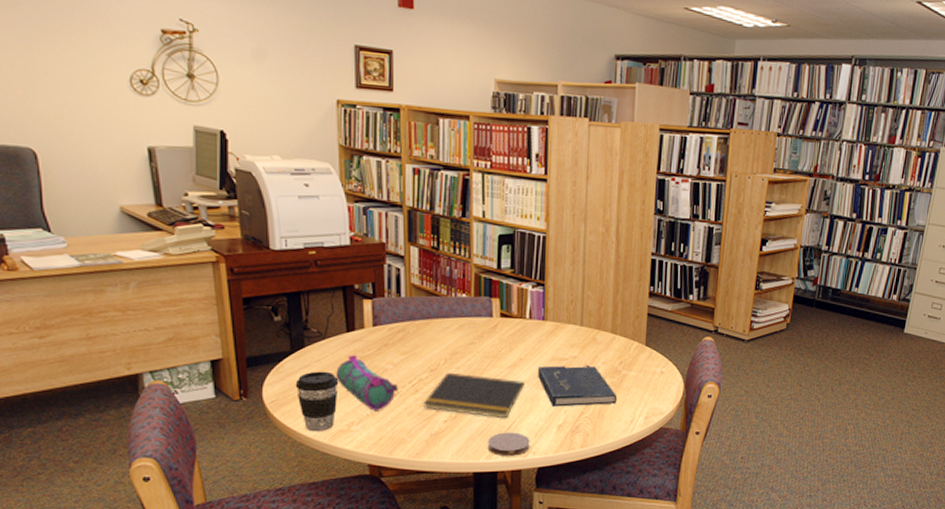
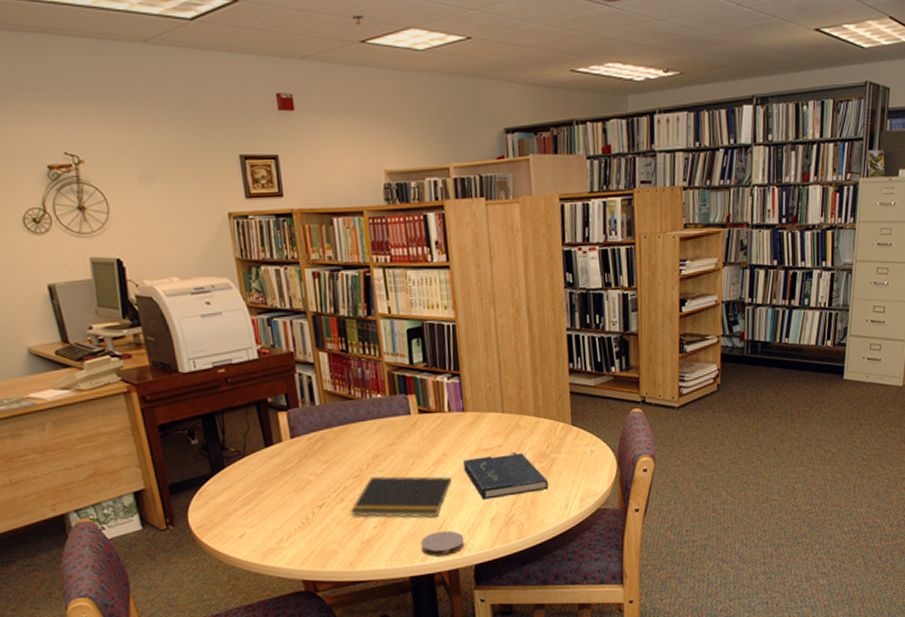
coffee cup: present [295,371,339,432] -> none [219,490,264,553]
pencil case: present [336,355,398,411] -> none [259,470,324,525]

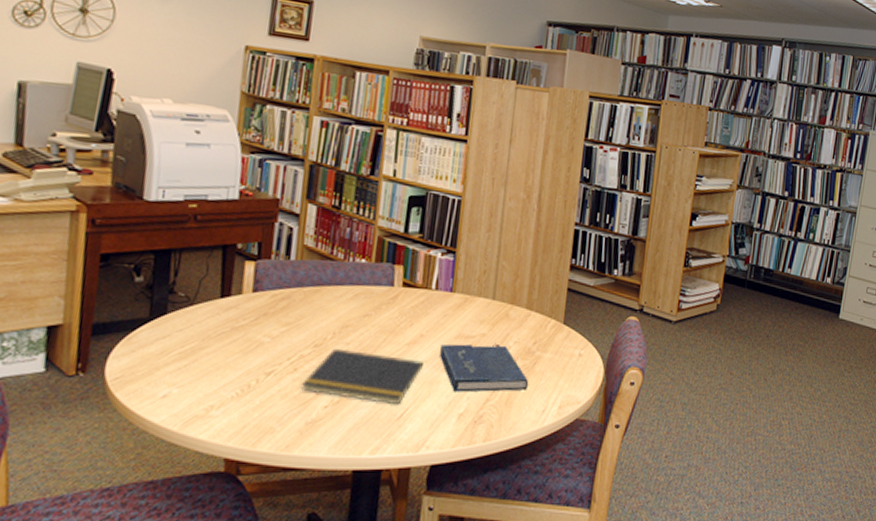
coaster: present [420,530,465,557] -> none [372,421,425,451]

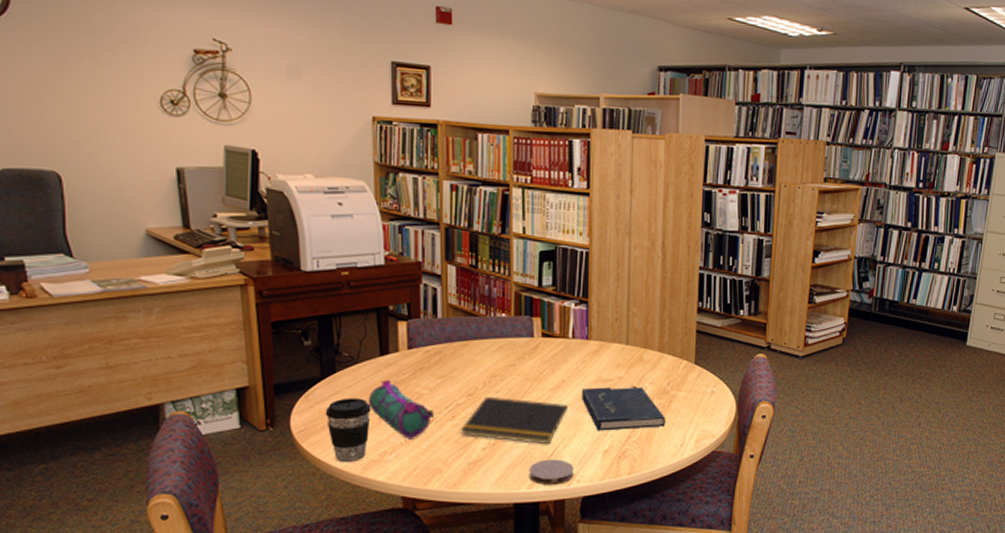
coffee cup: none [147,342,203,417] -> present [325,398,371,463]
pencil case: none [199,325,274,393] -> present [368,380,434,439]
coaster: none [372,421,425,451] -> present [529,459,574,485]

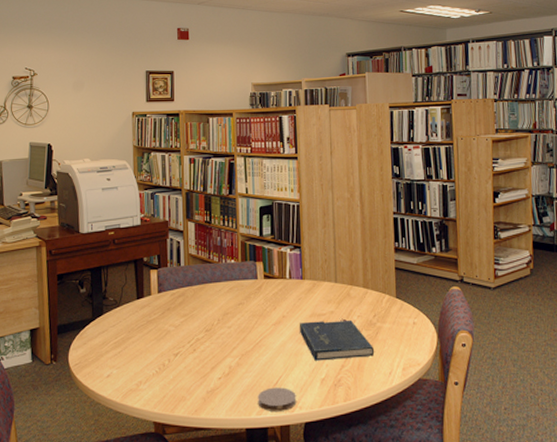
coffee cup: present [325,398,371,463] -> none [95,335,130,392]
pencil case: present [368,380,434,439] -> none [128,320,179,370]
notepad: present [461,396,569,445] -> none [201,331,289,374]

